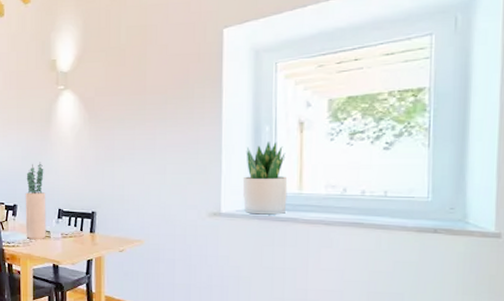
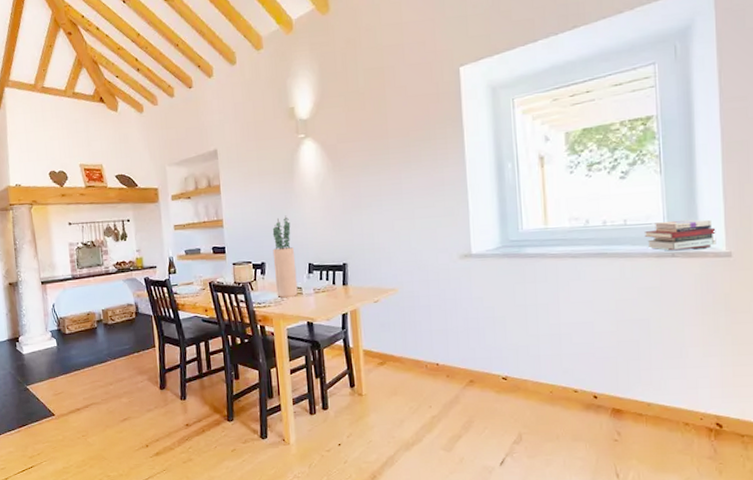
planter: present [242,141,288,215] -> none [489,177,534,253]
books: none [406,195,486,227] -> present [645,219,717,251]

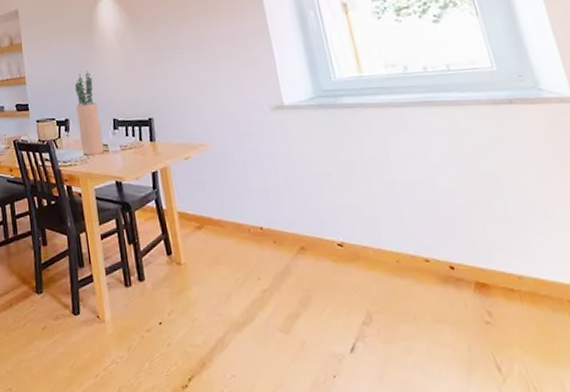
books: present [645,219,717,251] -> none [473,62,559,98]

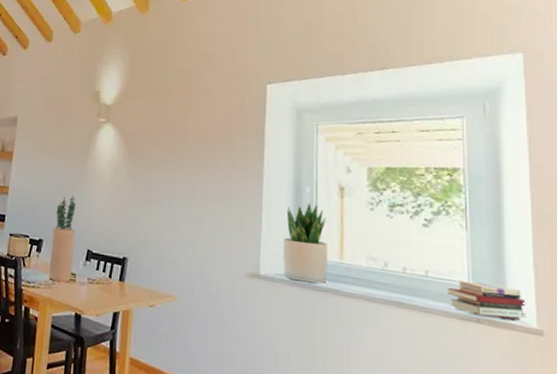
planter: none [295,25,351,104] -> present [282,203,329,285]
books: none [473,62,559,98] -> present [448,281,526,320]

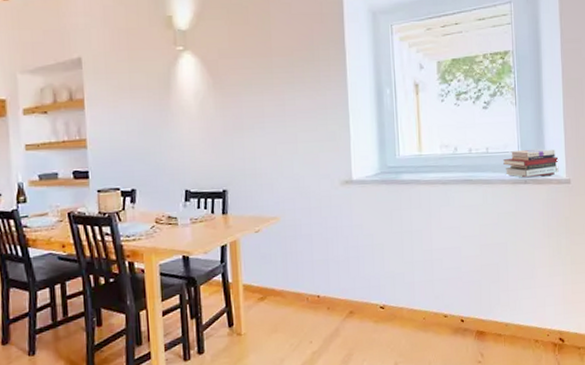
vase: present [49,195,76,283] -> none [144,136,173,230]
planter: present [282,203,329,285] -> none [369,104,410,179]

